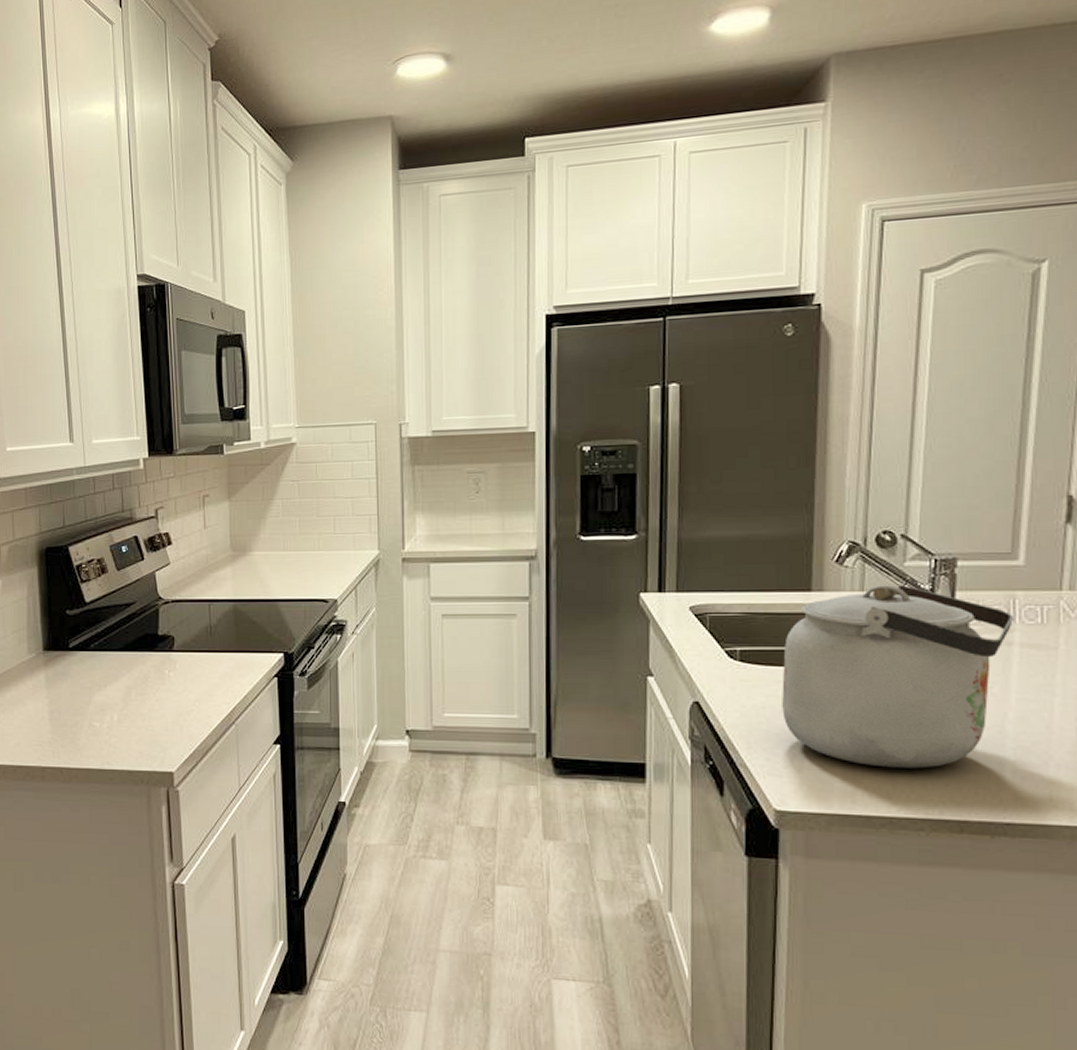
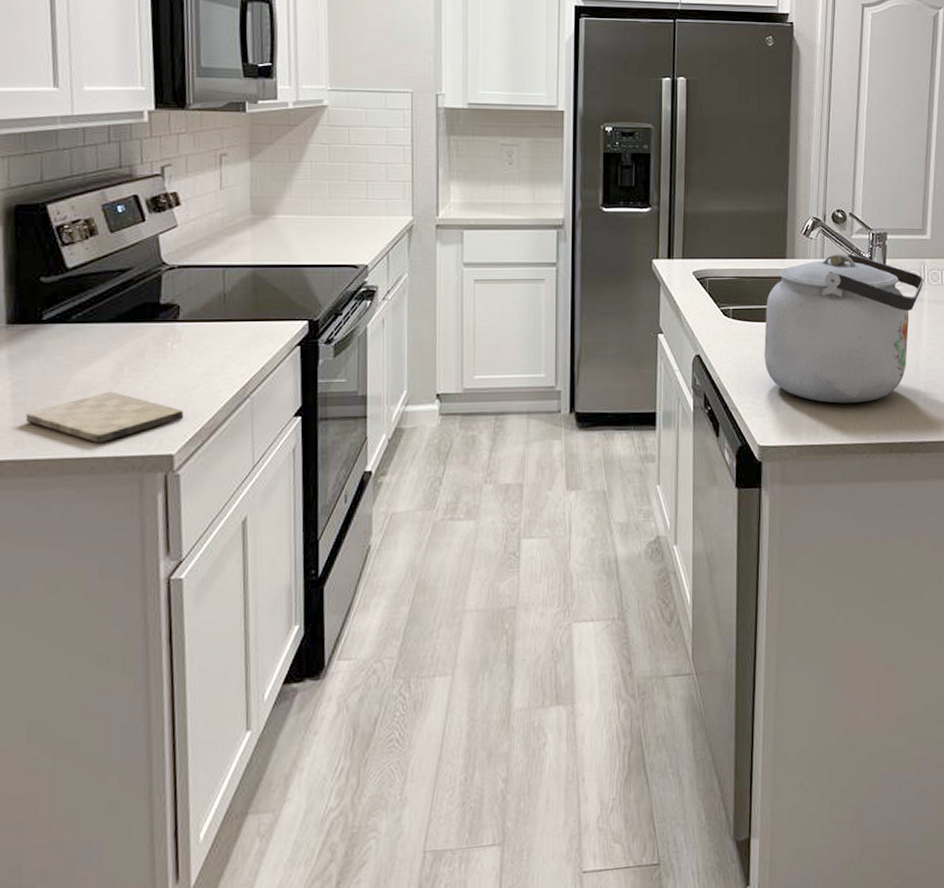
cutting board: none [60,712,181,758] -> present [25,391,184,444]

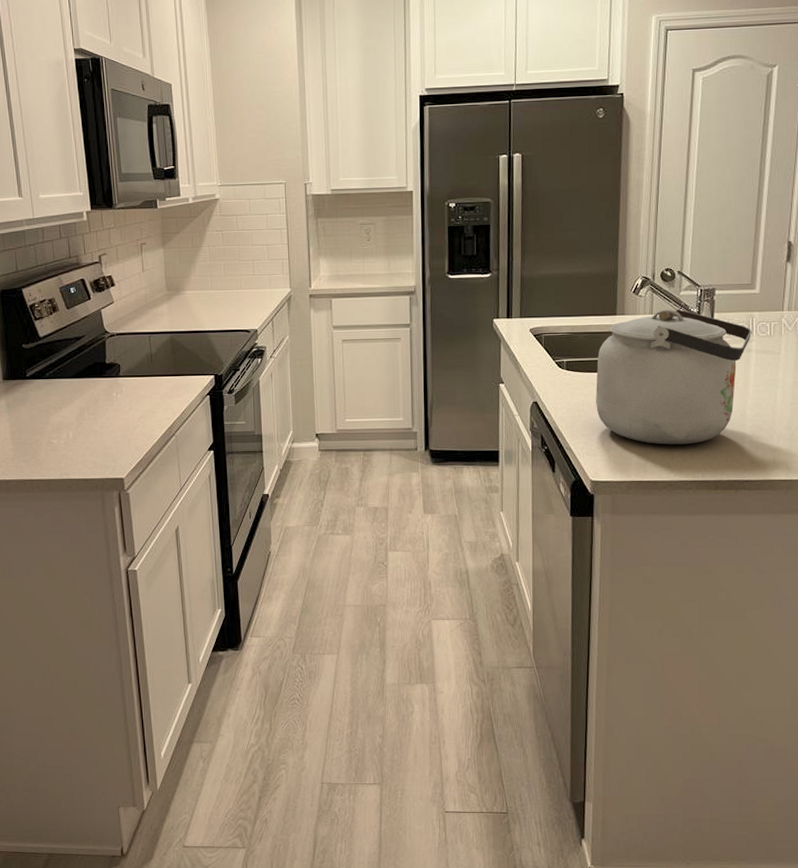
cutting board: present [25,391,184,444] -> none [21,430,129,469]

